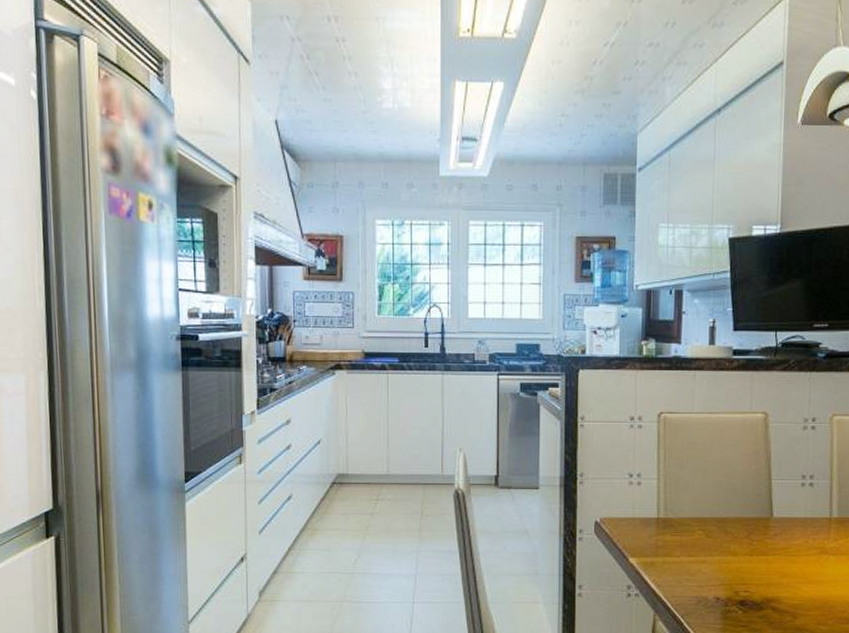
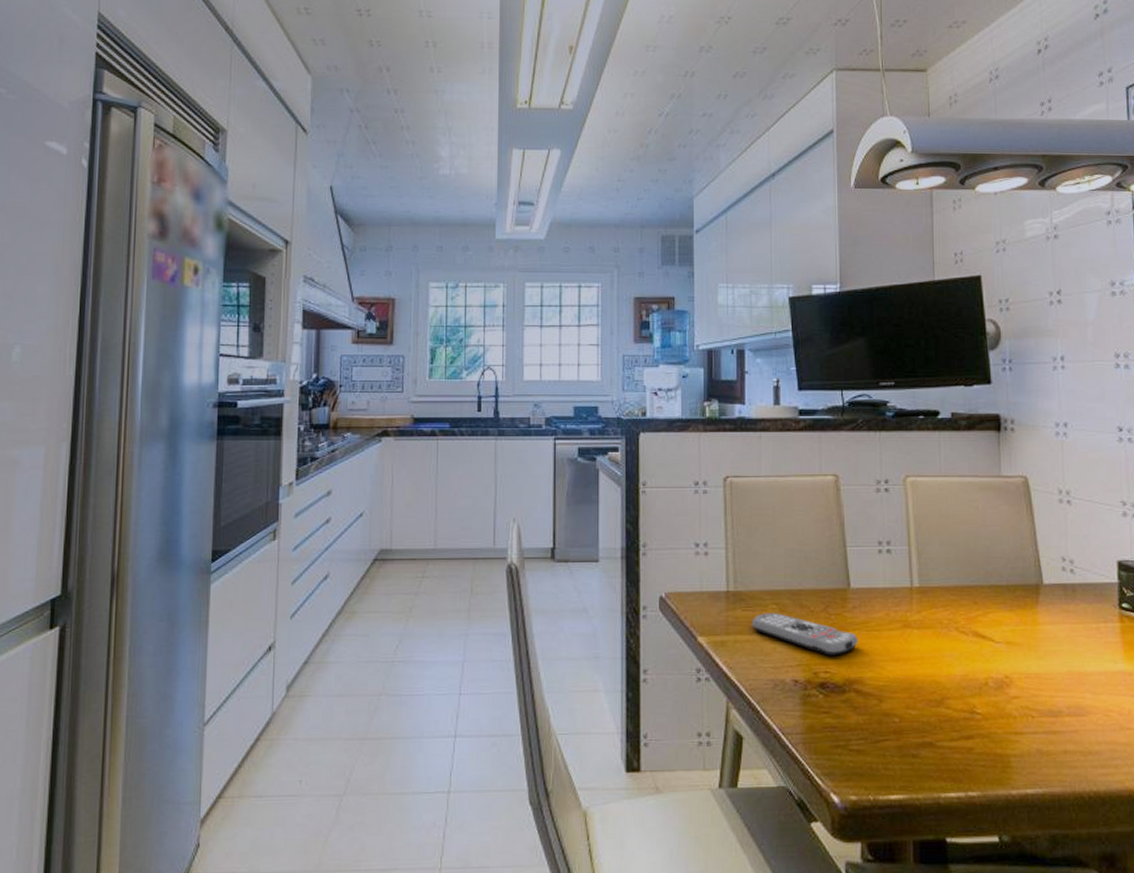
remote control: none [679,538,777,577] -> present [751,613,858,656]

